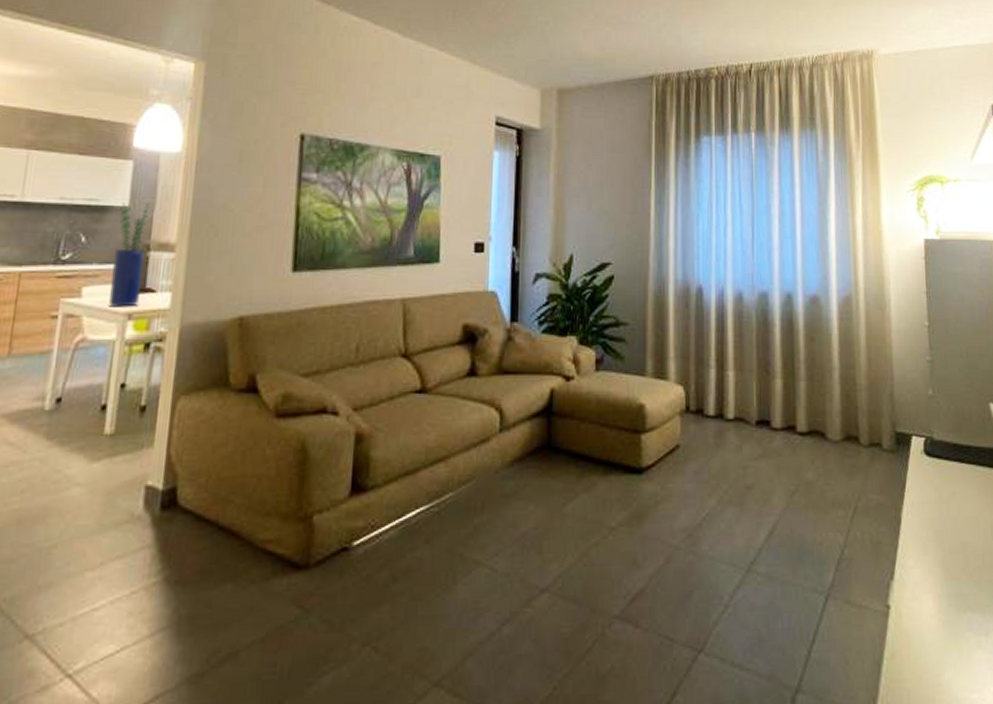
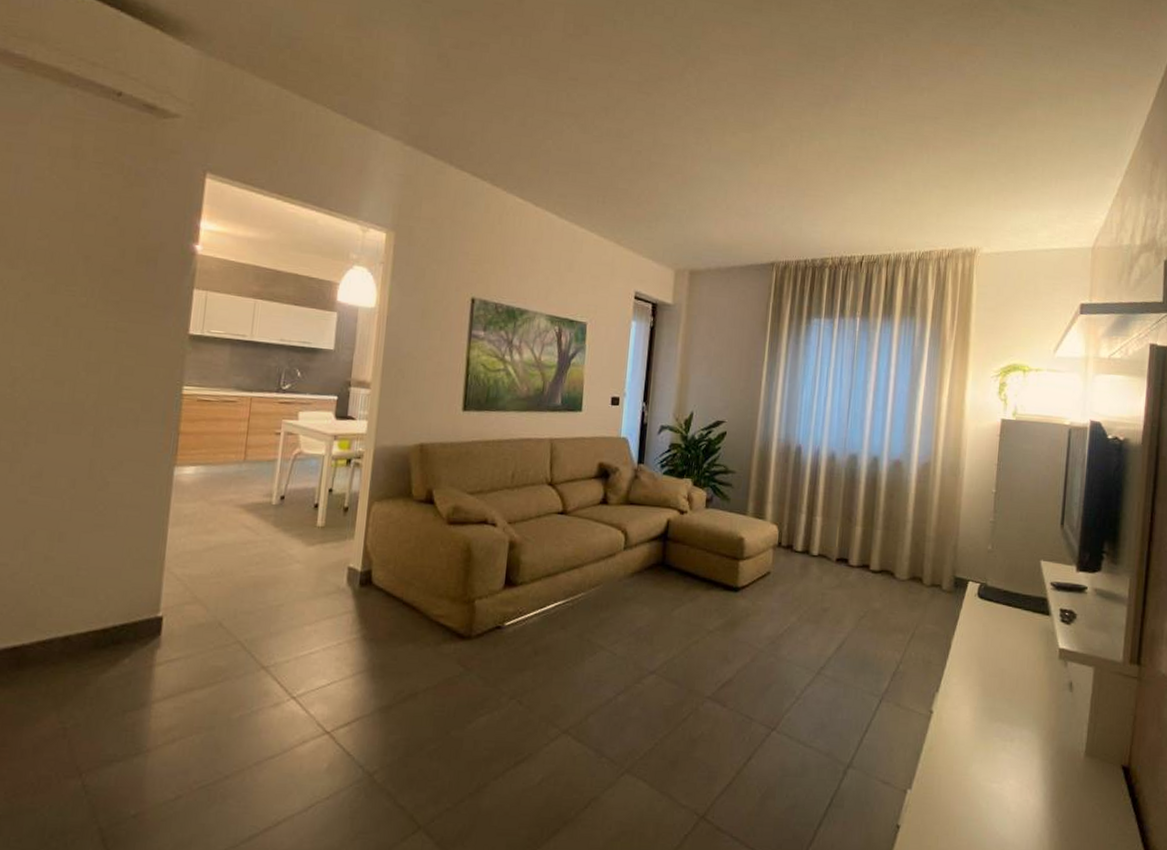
vase: present [109,203,151,307] -> none [319,346,351,430]

